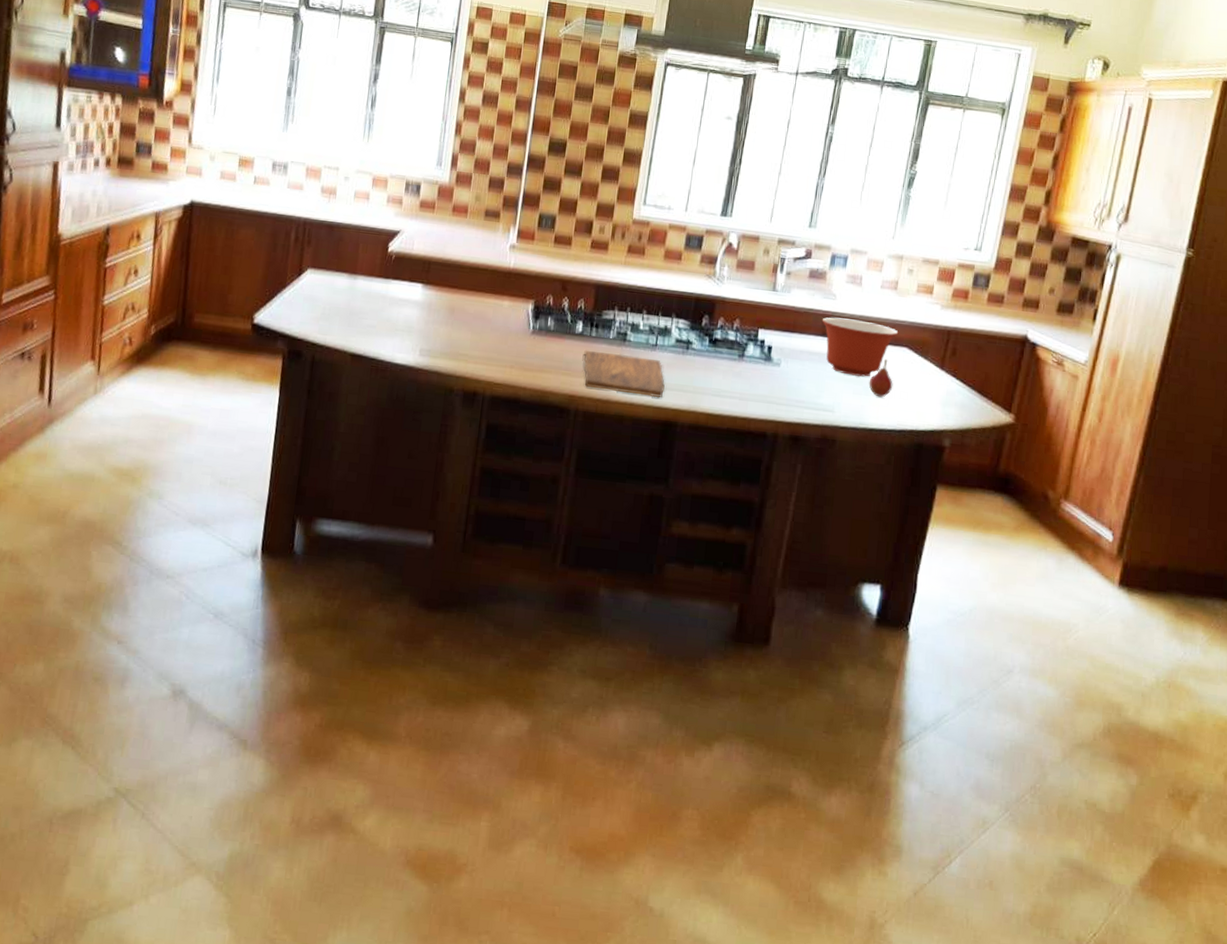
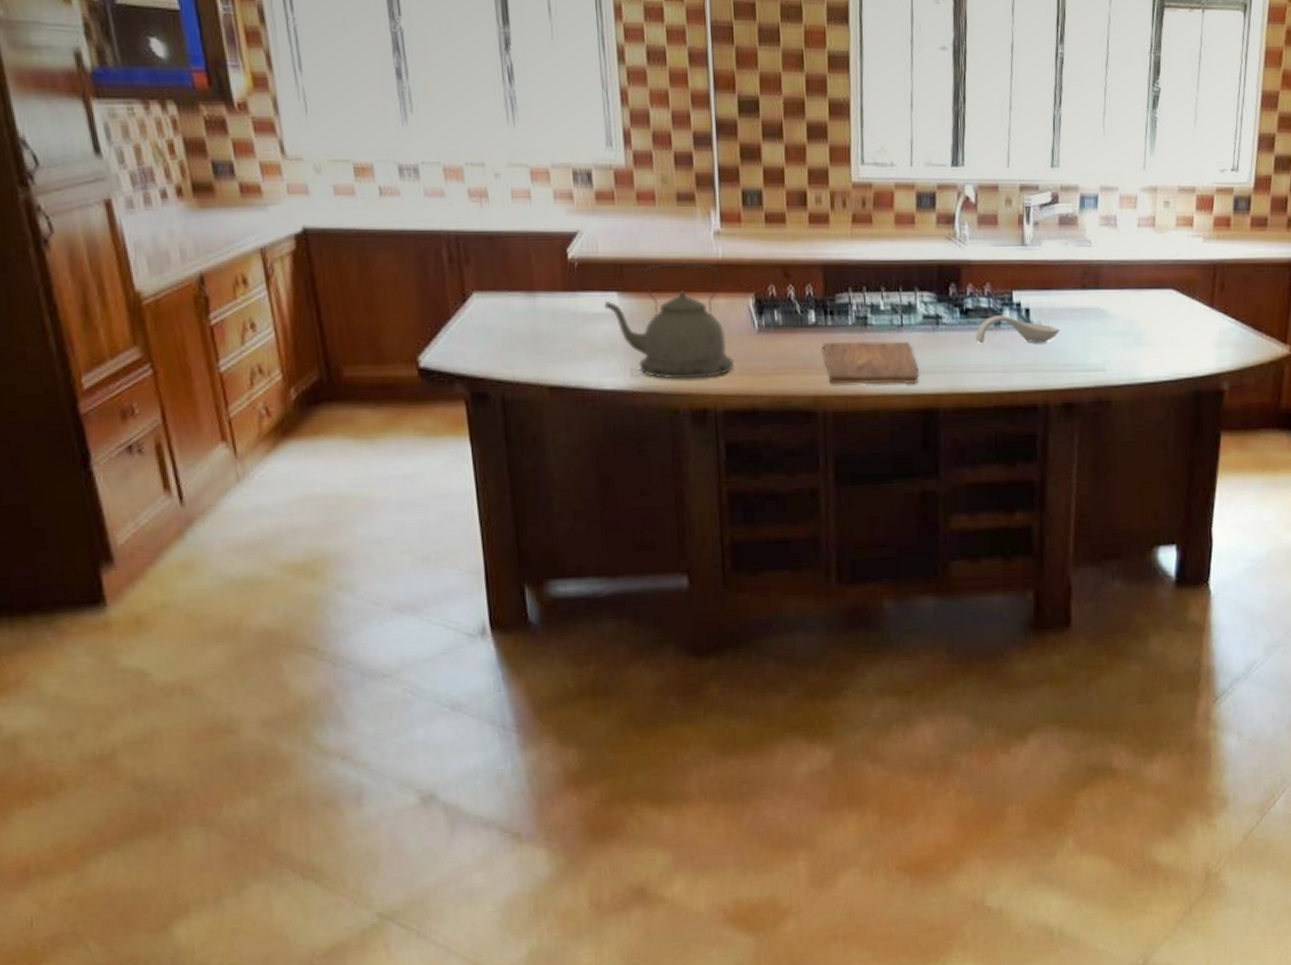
kettle: none [409,266,509,366] -> present [604,264,735,379]
spoon rest: none [720,348,797,379] -> present [976,315,1060,344]
mixing bowl: present [821,317,899,377] -> none [1079,266,1162,328]
fruit: present [869,359,893,398] -> none [1138,305,1164,348]

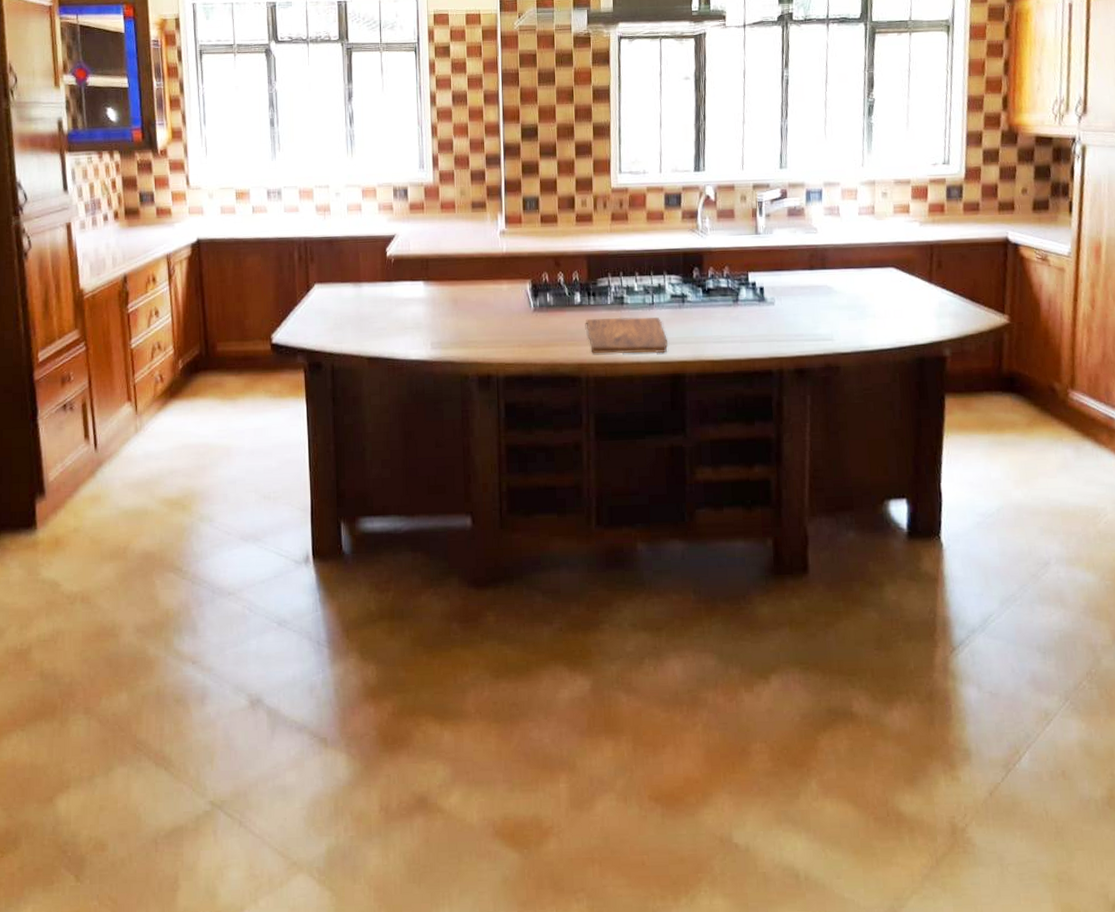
kettle: present [604,264,735,379] -> none [413,257,514,351]
spoon rest: present [976,315,1060,344] -> none [716,293,791,318]

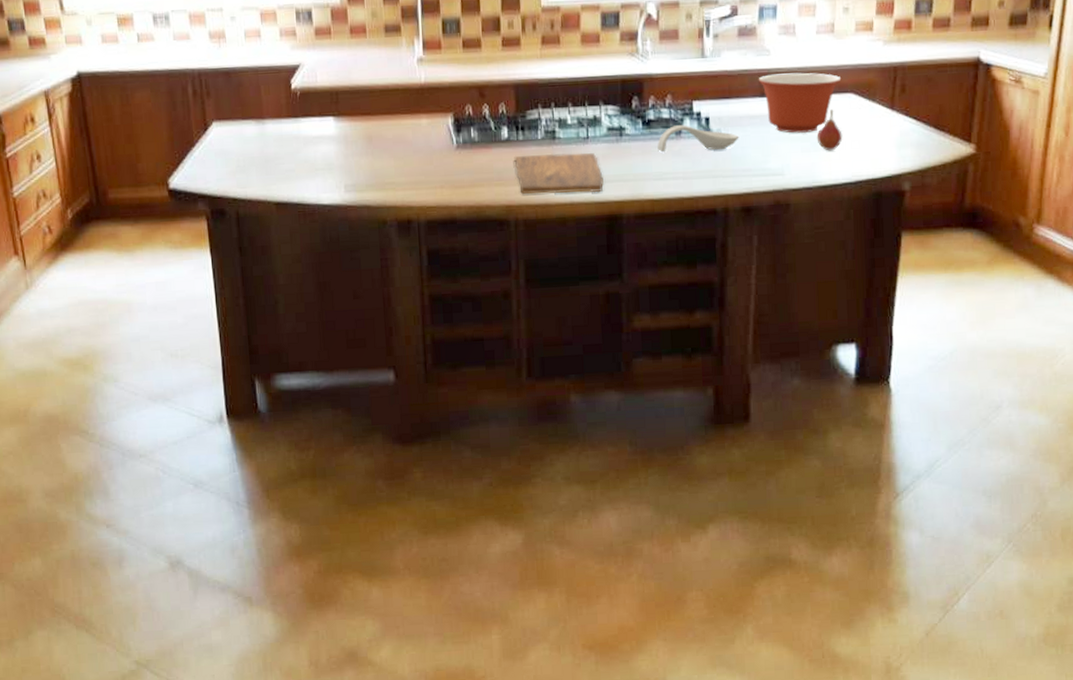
spoon rest: none [716,293,791,318] -> present [657,125,739,153]
mixing bowl: none [807,249,883,303] -> present [758,72,842,133]
fruit: none [862,282,886,319] -> present [816,110,843,151]

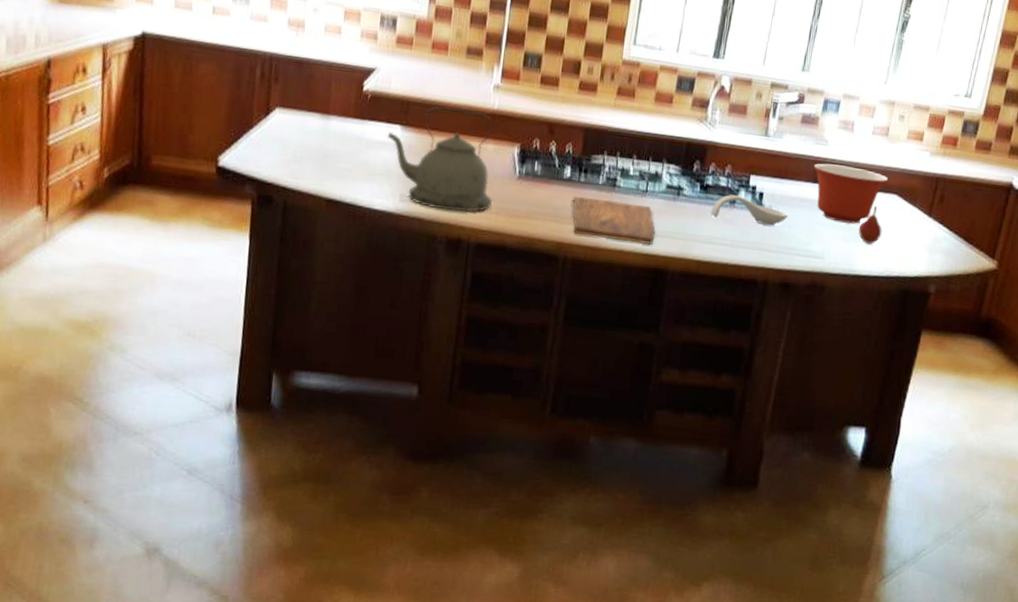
kettle: none [322,88,436,193] -> present [387,107,493,213]

